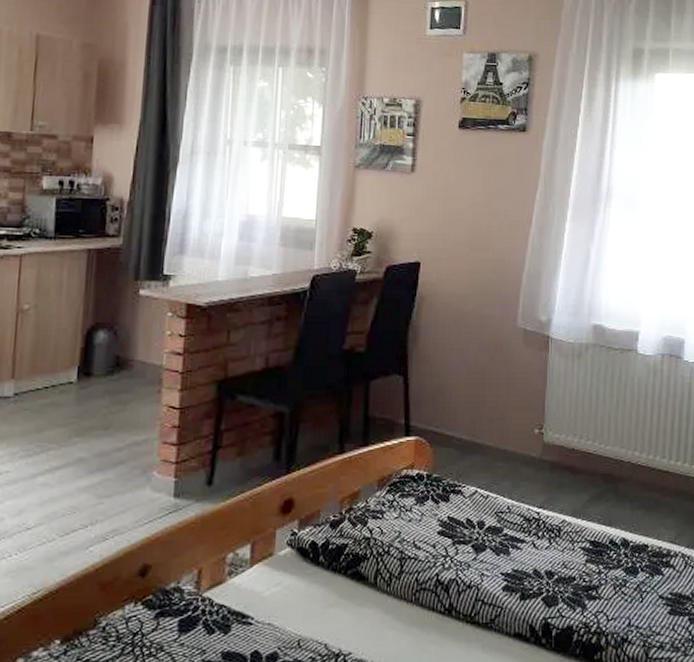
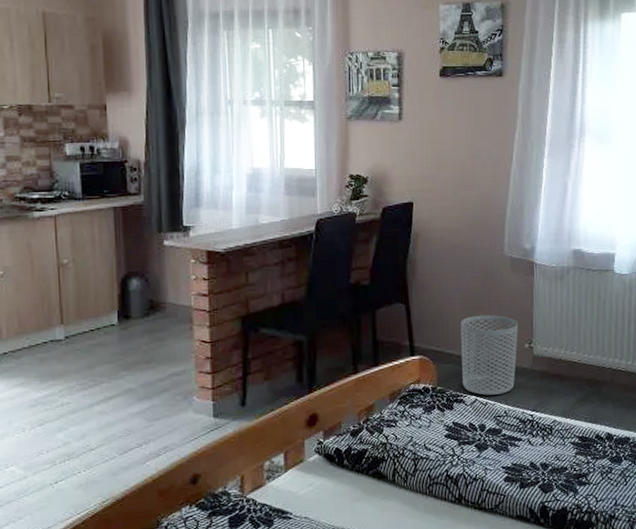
waste bin: none [462,393,528,487] -> present [460,315,518,396]

